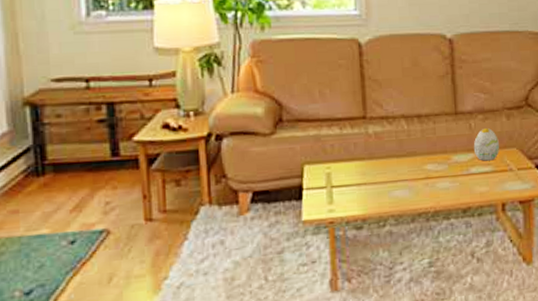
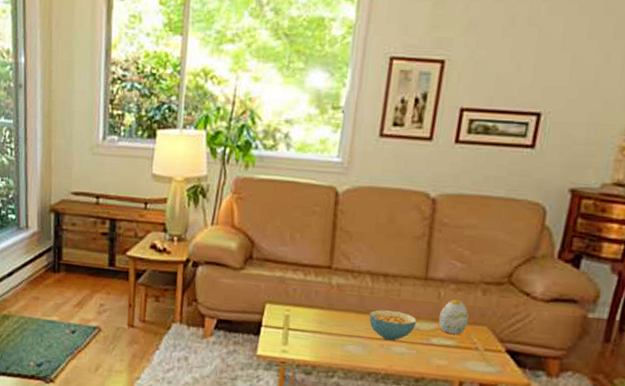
cereal bowl: none [410,148,455,179] -> present [369,309,417,341]

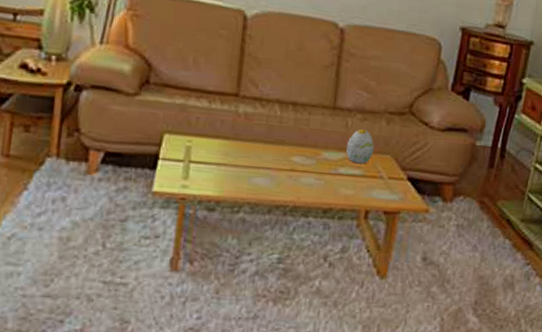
cereal bowl: present [369,309,417,341] -> none [277,139,325,172]

